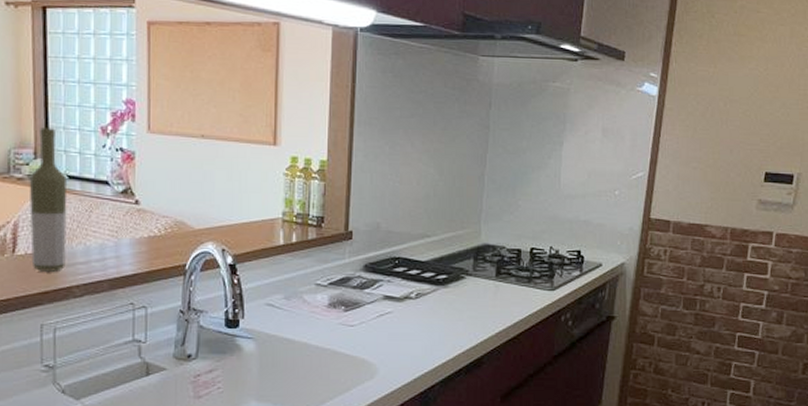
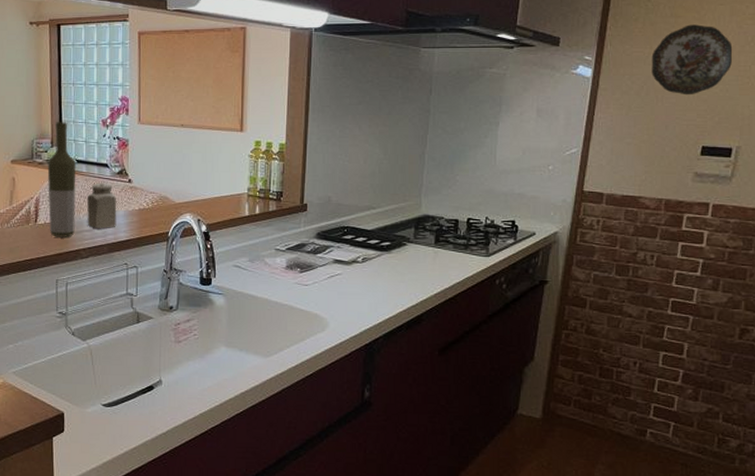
salt shaker: none [81,204,121,260] -> present [87,183,117,228]
decorative plate: none [716,44,793,119] -> present [651,24,733,95]

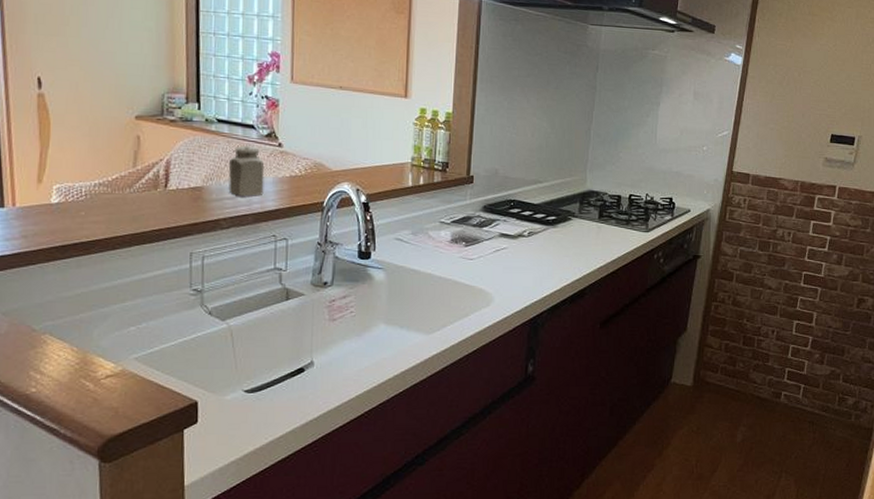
bottle: present [47,122,76,237] -> none [181,75,216,205]
decorative plate: present [651,24,733,95] -> none [792,23,857,88]

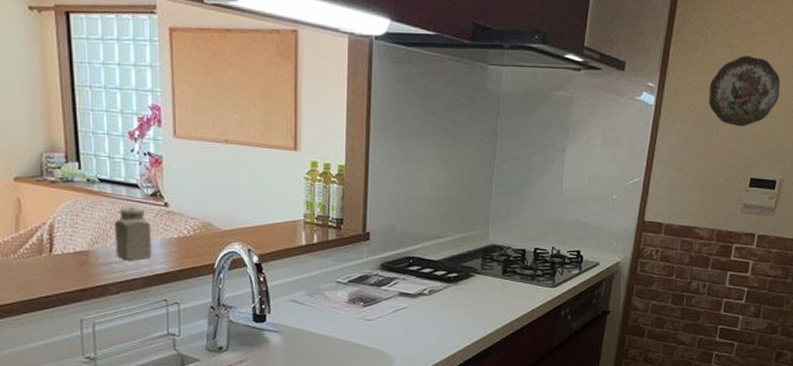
decorative plate: none [792,23,857,88] -> present [709,55,781,127]

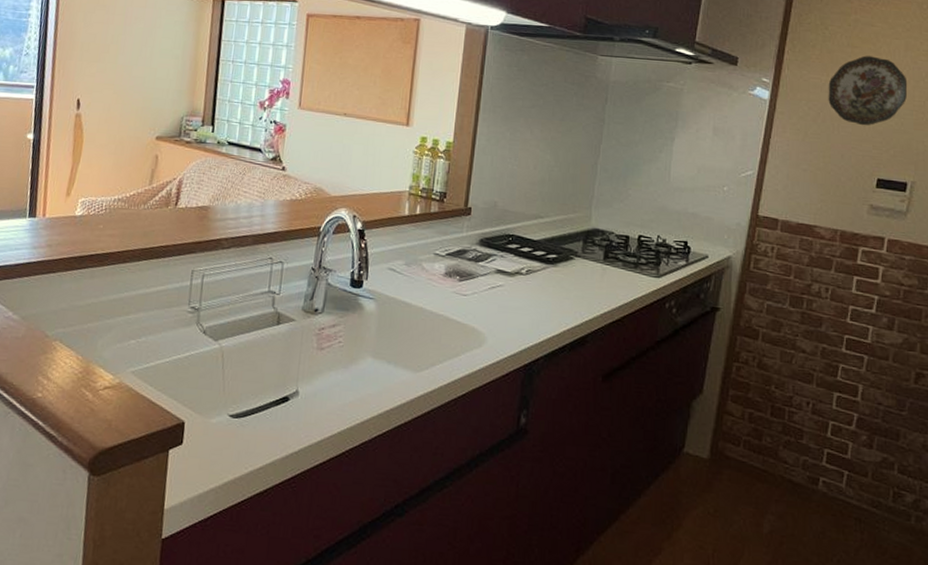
salt shaker: present [115,206,152,259] -> none [232,168,268,218]

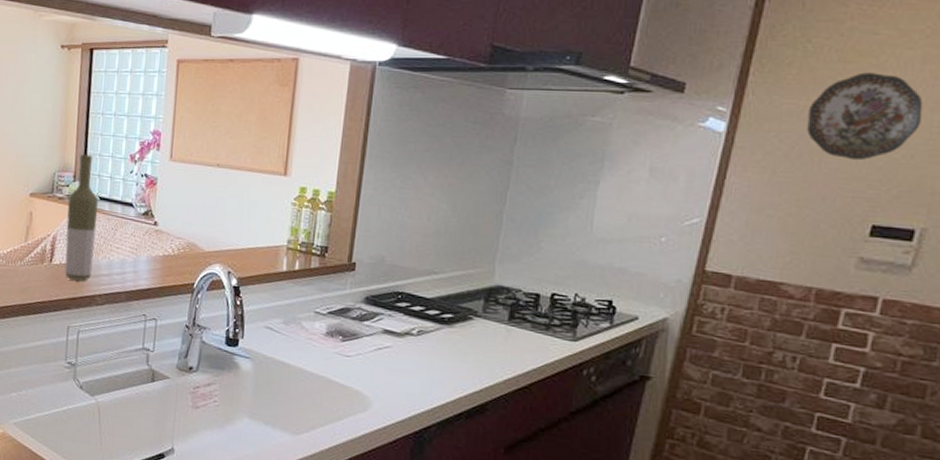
bottle: none [190,100,227,225] -> present [64,154,98,281]

